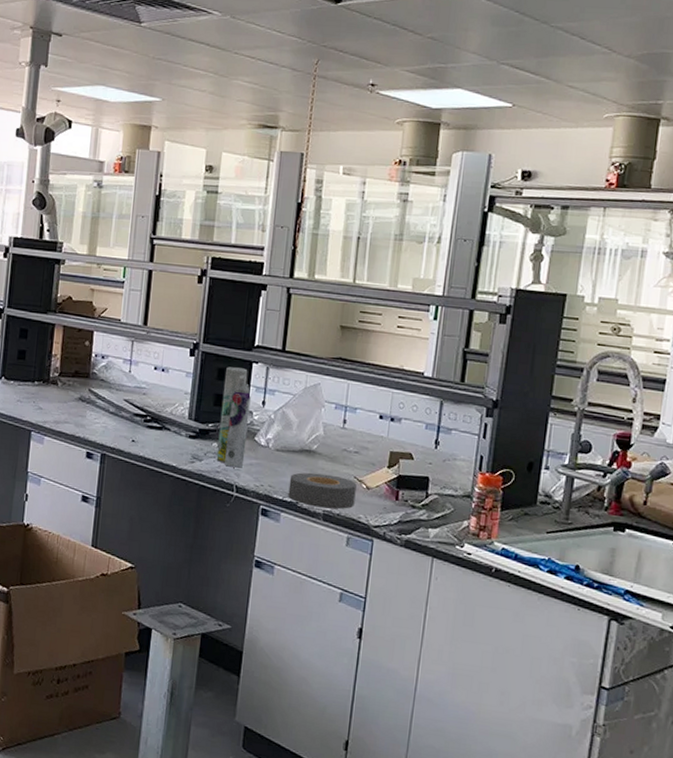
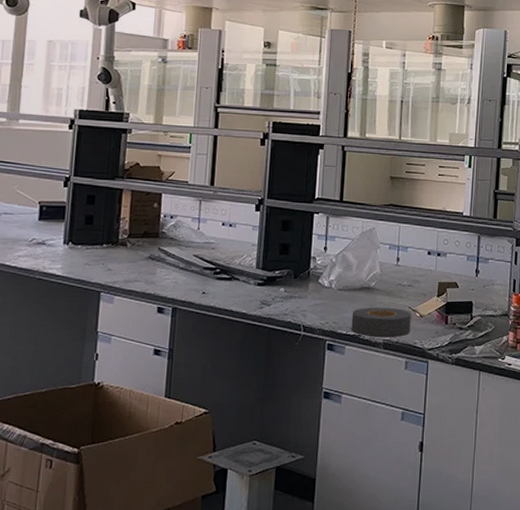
aerosol can: present [216,367,251,468] -> none [284,218,314,309]

